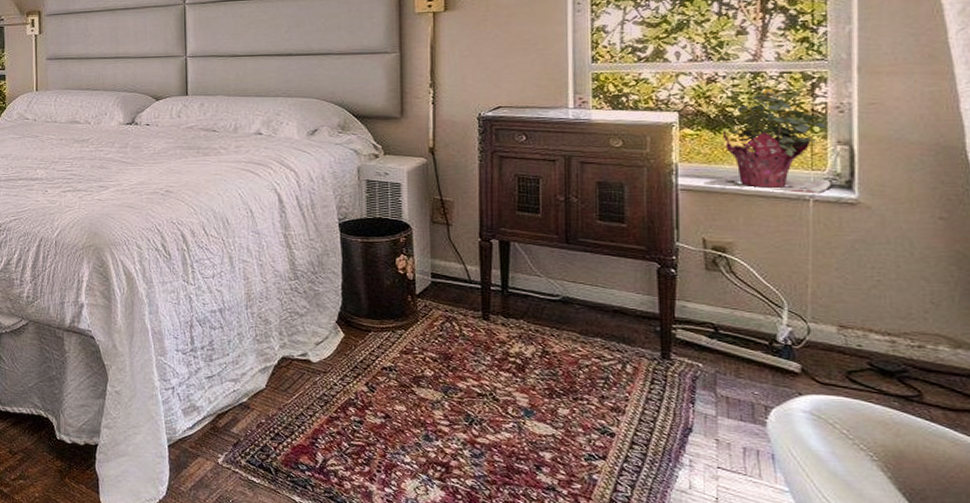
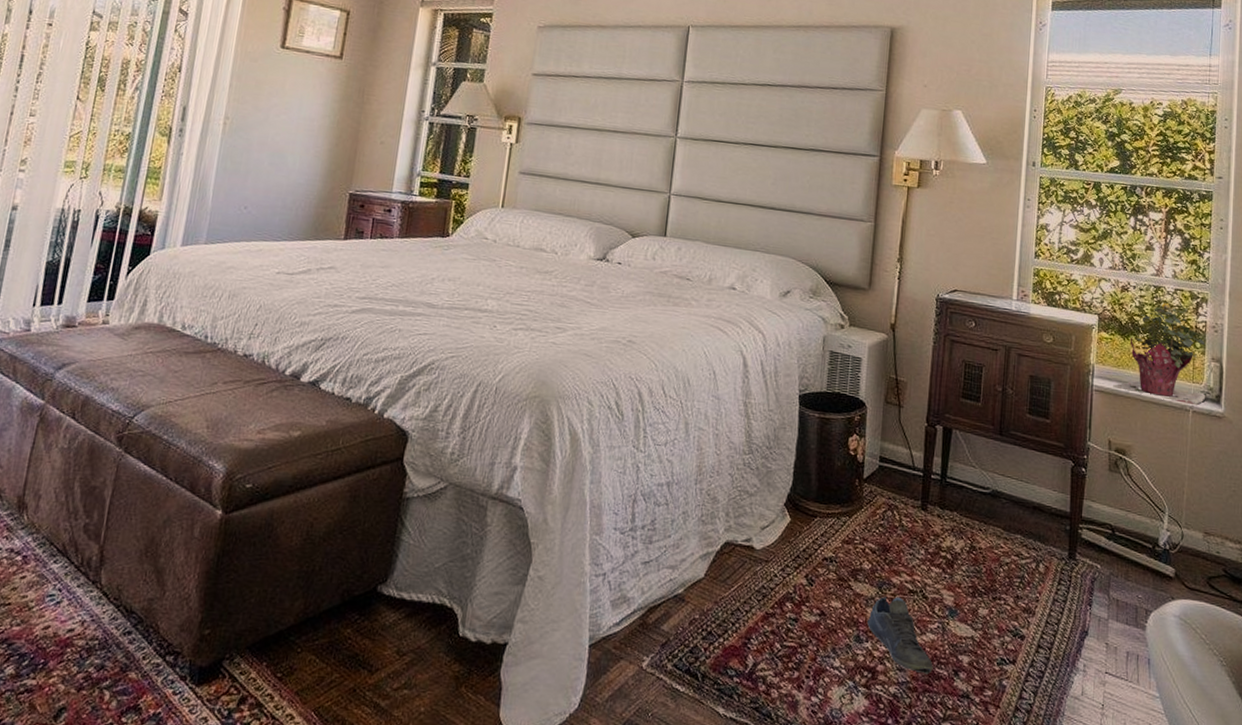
athletic shoe: none [436,400,512,469] -> present [867,596,934,674]

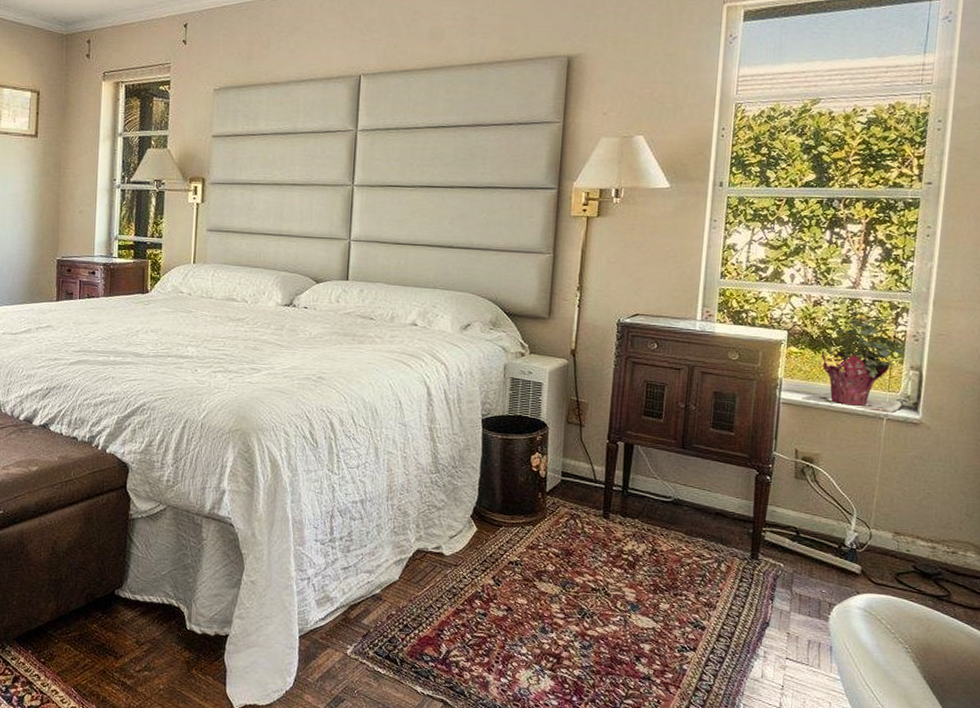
athletic shoe: present [867,596,934,674] -> none [552,594,616,660]

